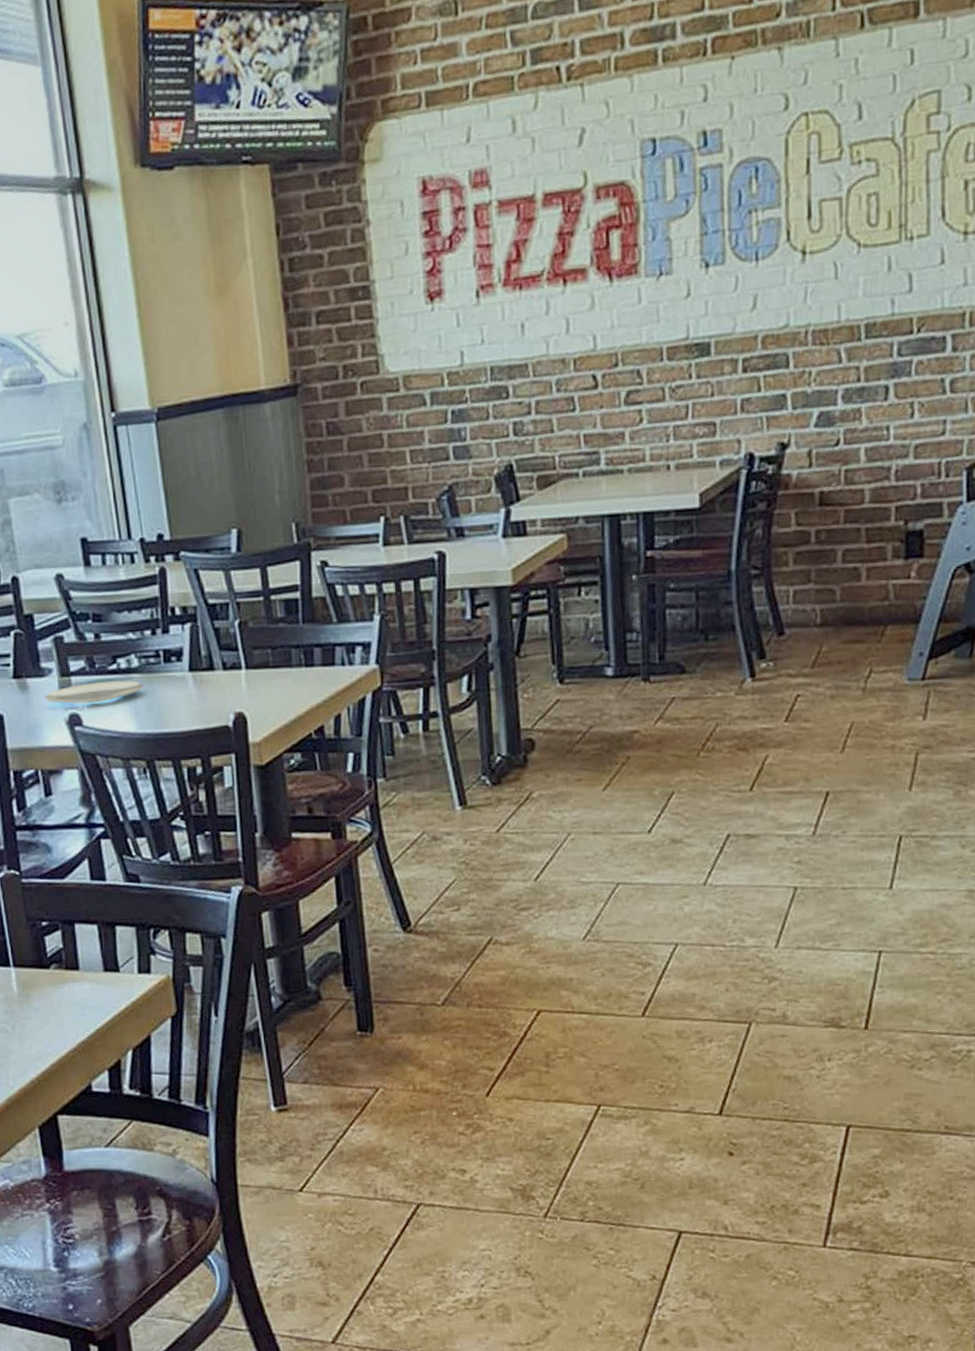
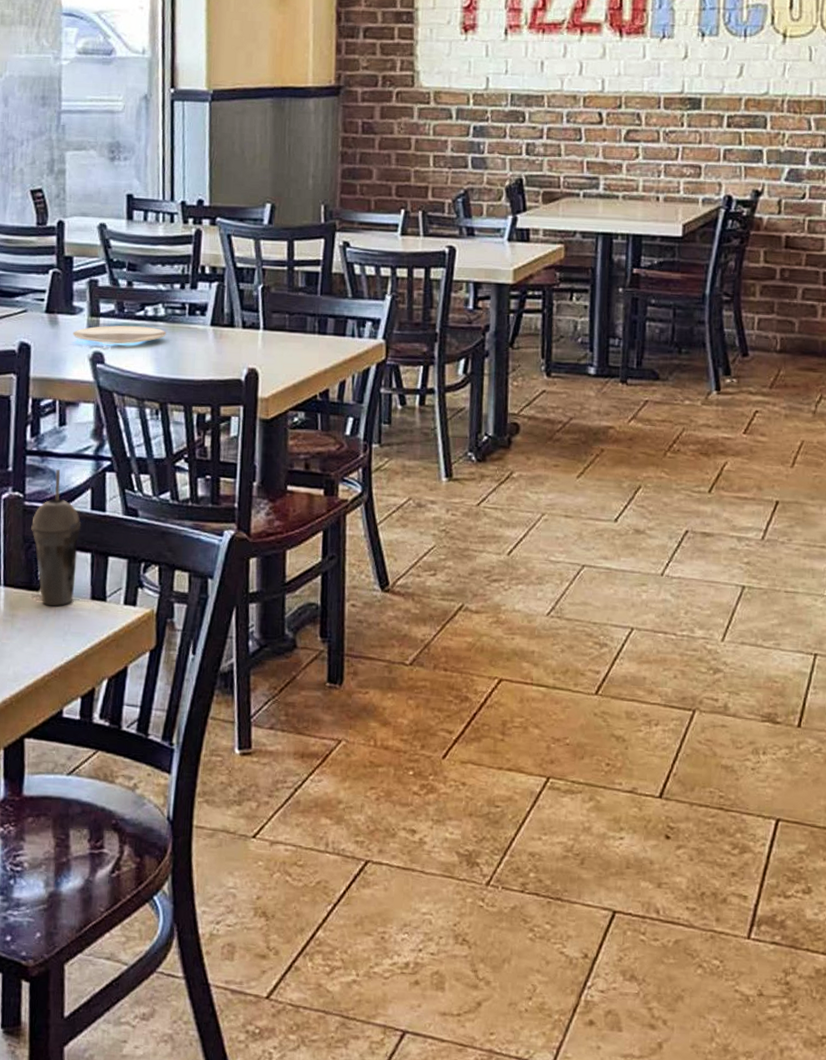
beverage cup: none [32,842,86,982] -> present [31,469,82,606]

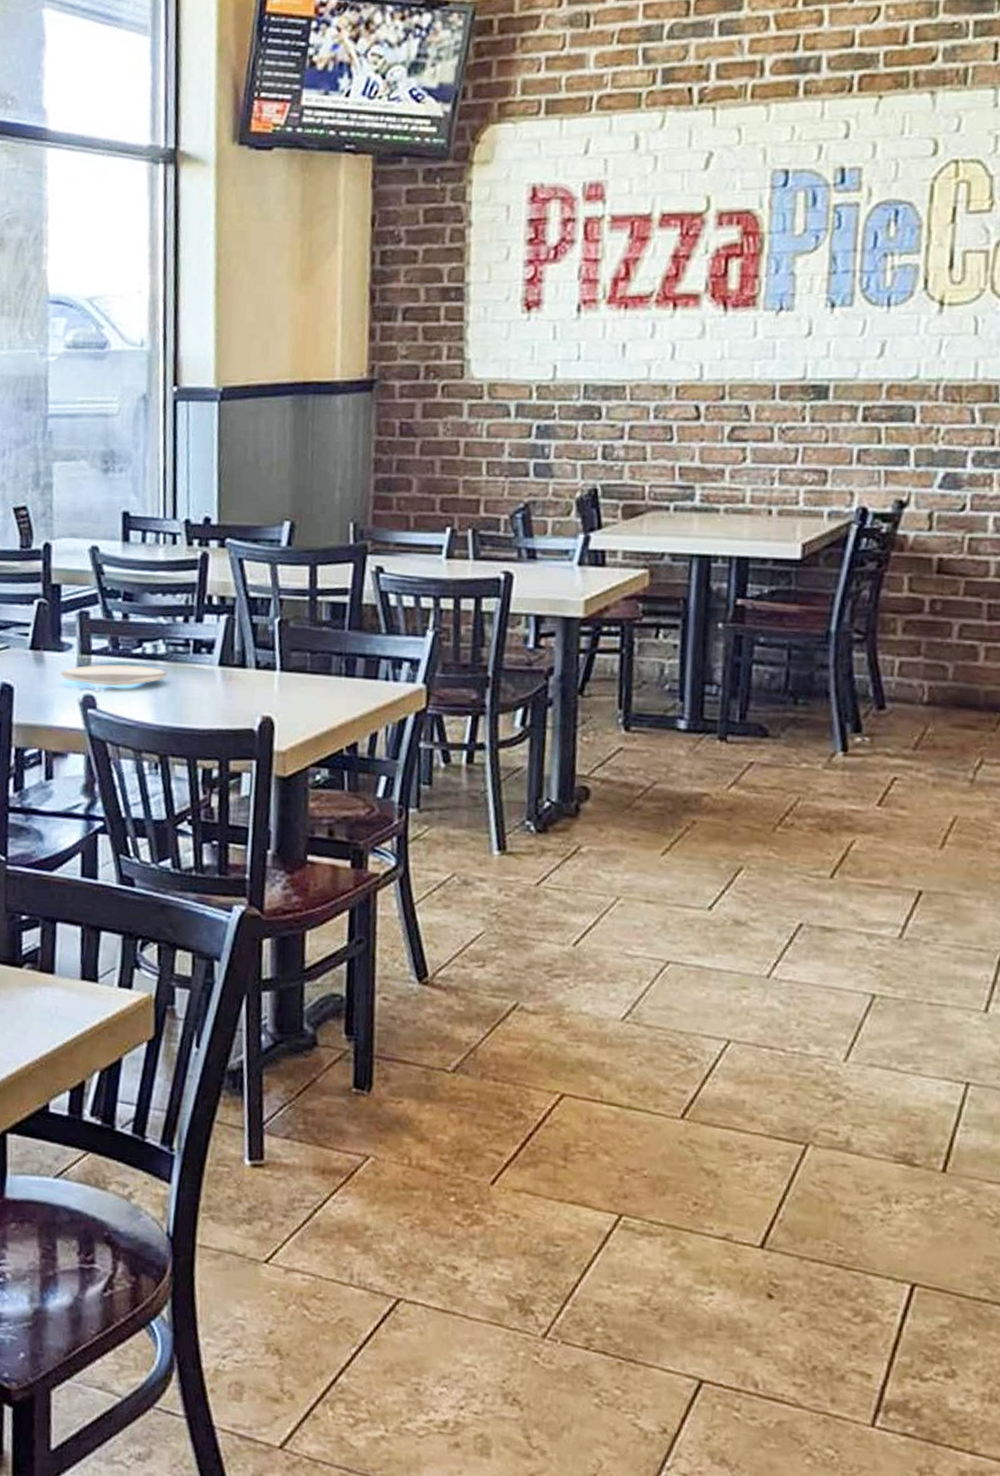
beverage cup: present [31,469,82,606] -> none [14,829,70,986]

